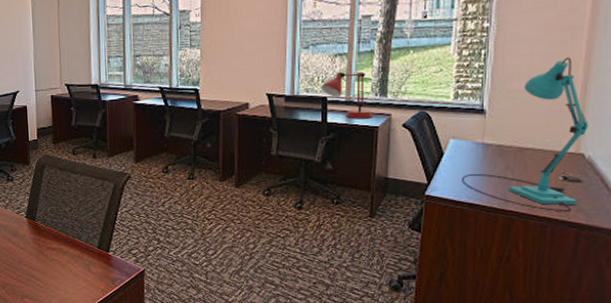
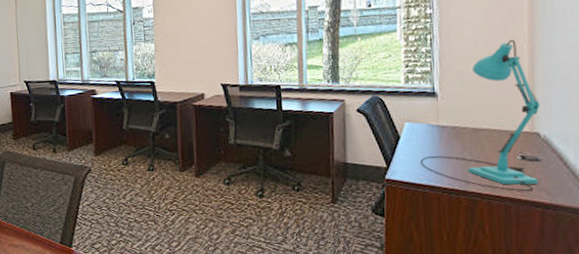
desk lamp: present [320,71,372,119] -> none [273,59,326,106]

